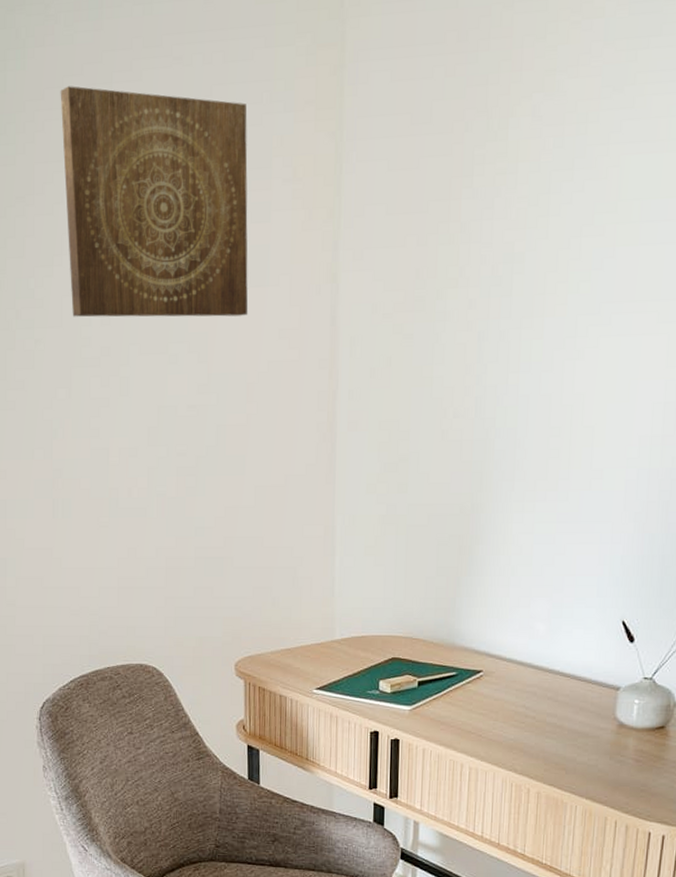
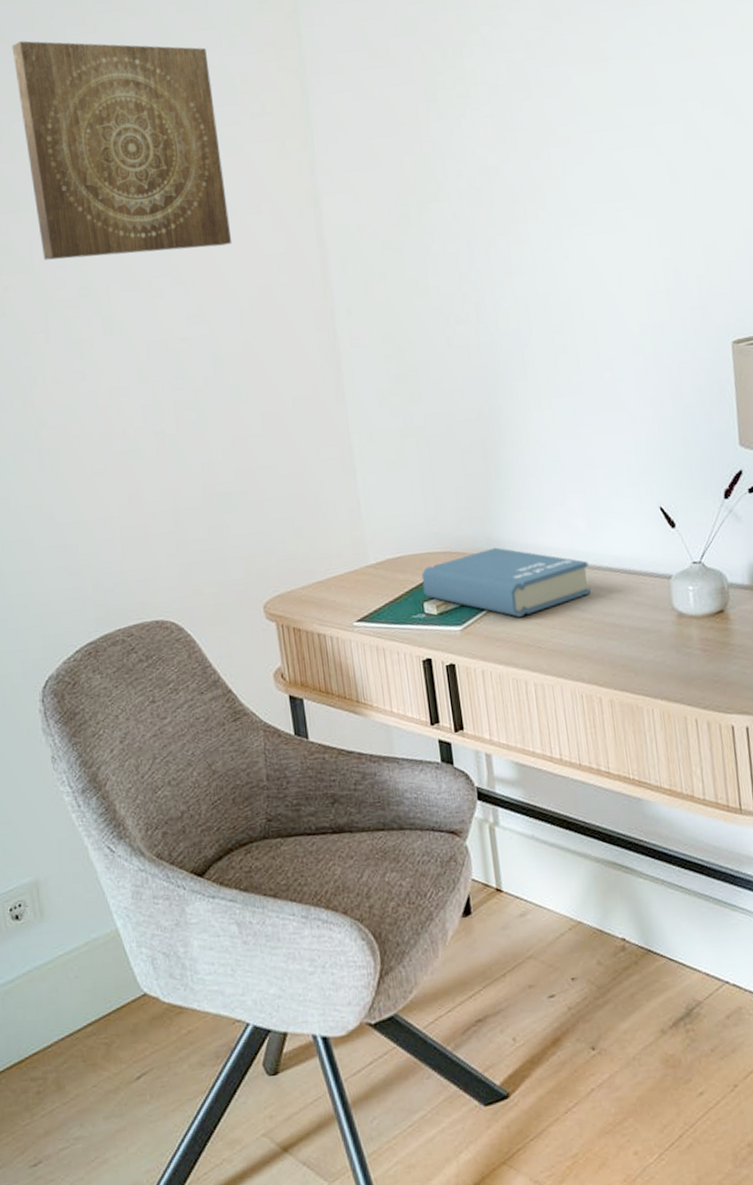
book: none [381,639,541,706] -> present [421,547,591,617]

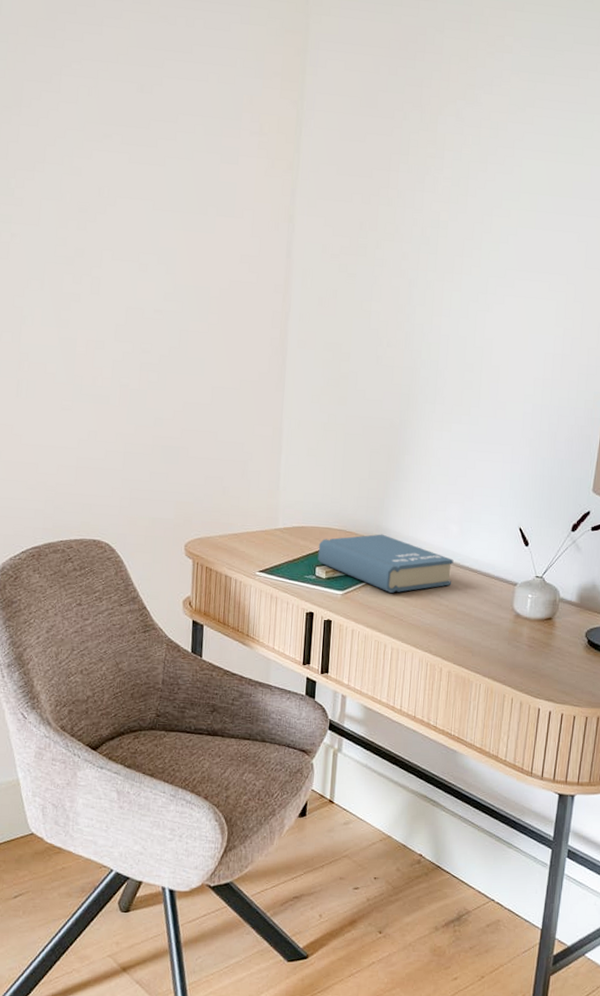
wall art: present [12,41,232,260] -> none [50,21,222,239]

